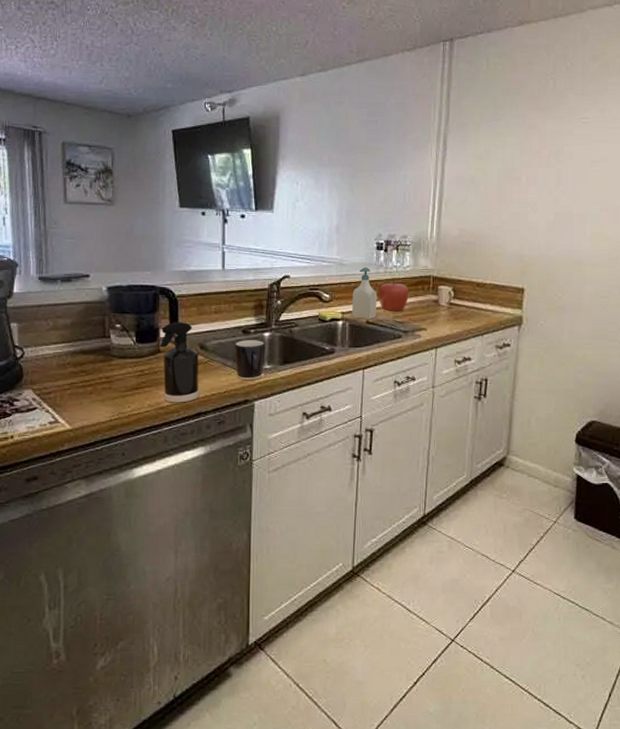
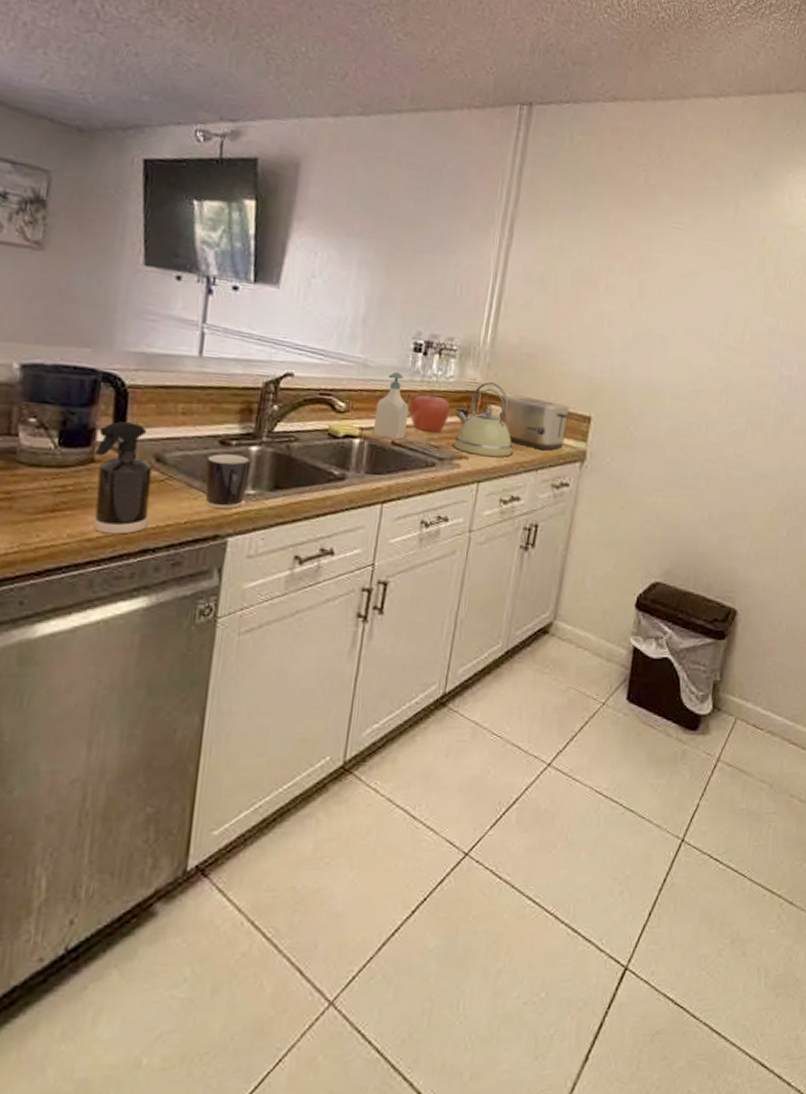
kettle: none [413,268,462,327] -> present [452,382,514,458]
toaster: none [448,276,506,319] -> present [499,395,570,451]

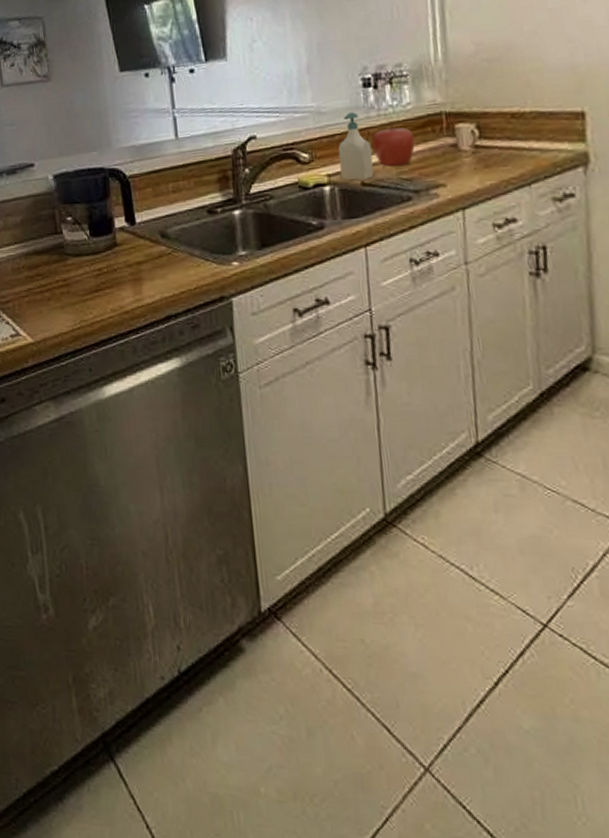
spray bottle: present [93,421,152,535] -> none [115,207,167,306]
mug: present [205,453,251,510] -> none [199,220,238,273]
kettle: present [452,382,514,458] -> none [420,99,496,181]
toaster: present [499,395,570,451] -> none [470,104,557,162]

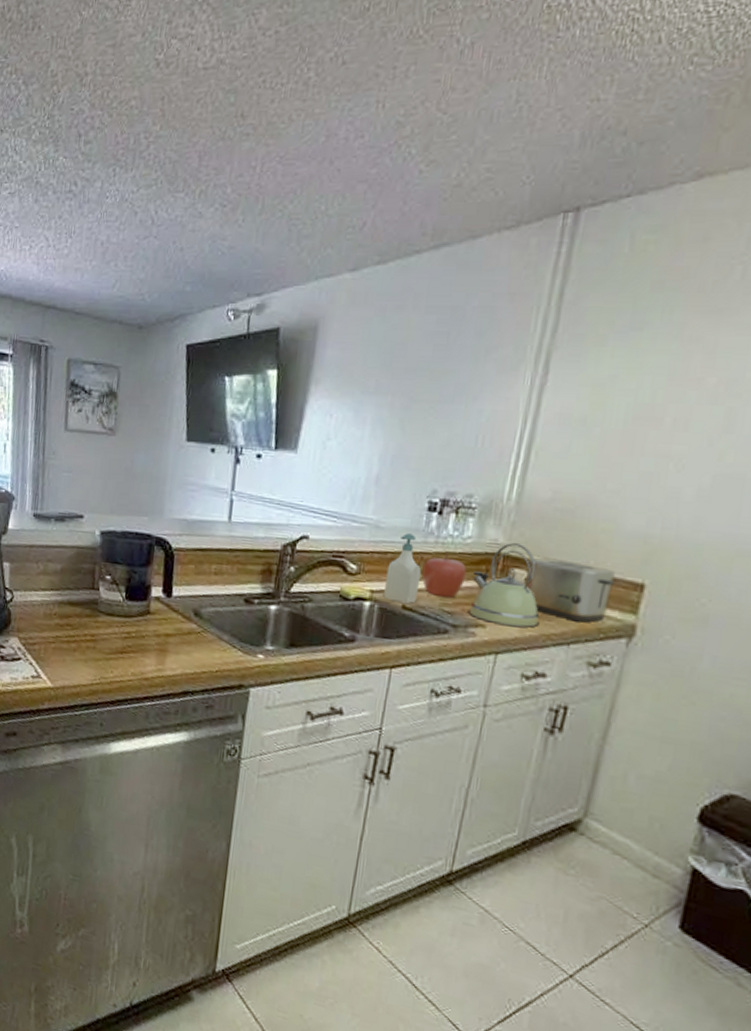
kettle: none [420,99,496,181] -> present [467,543,540,628]
toaster: none [470,104,557,162] -> present [524,558,615,623]

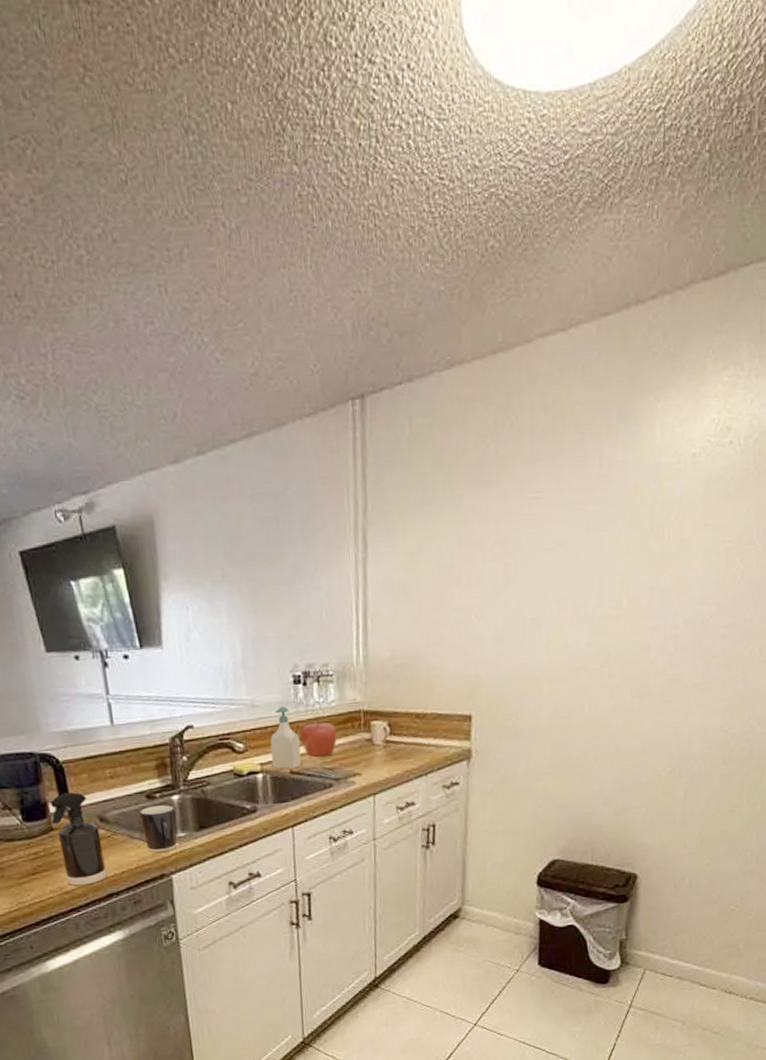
spray bottle: none [149,580,192,677] -> present [49,792,108,886]
mug: none [232,610,271,662] -> present [138,805,178,853]
kettle: present [467,543,540,628] -> none [342,699,402,771]
toaster: present [524,558,615,623] -> none [383,706,451,756]

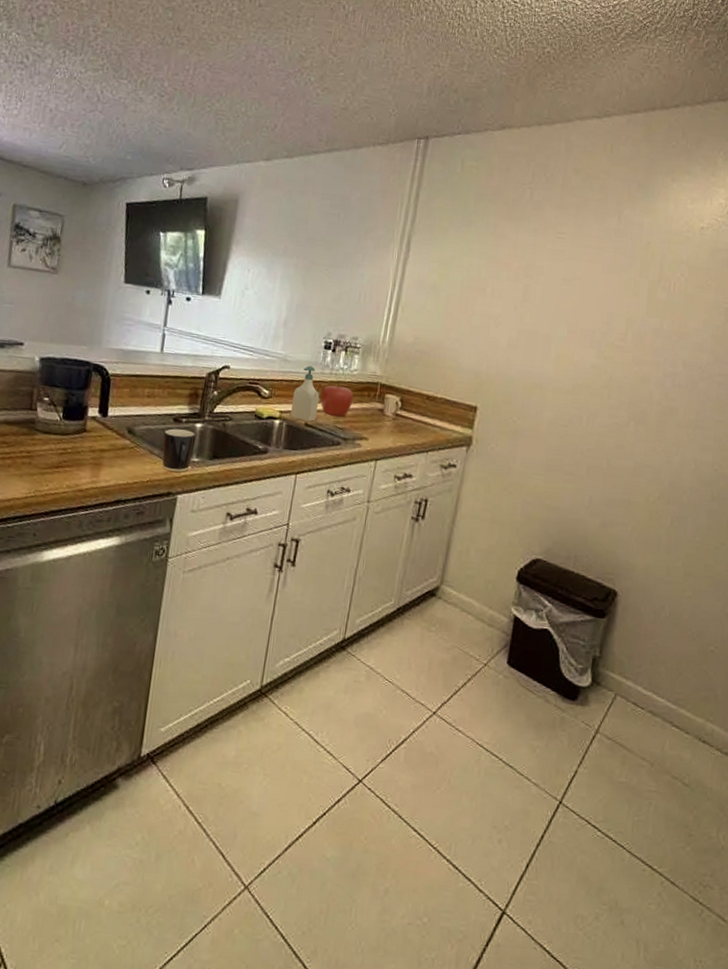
spray bottle: present [49,792,108,886] -> none [84,401,125,488]

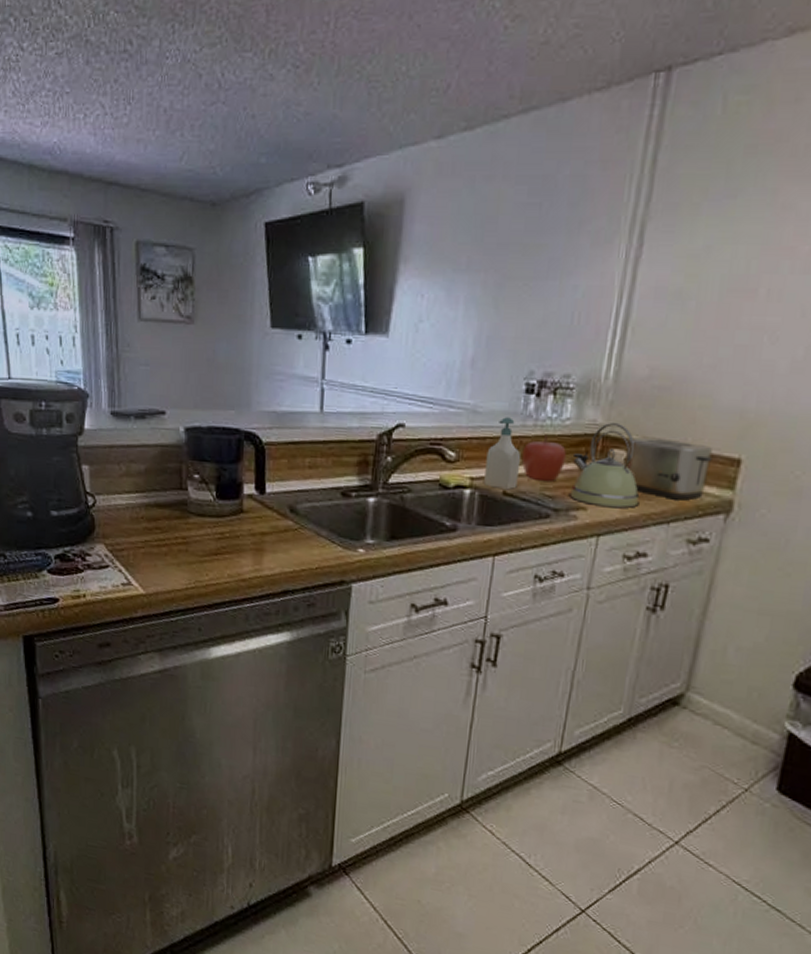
mug: present [162,428,197,473] -> none [330,504,370,557]
kettle: none [355,375,407,440] -> present [568,423,640,509]
toaster: none [395,386,458,435] -> present [623,437,713,501]

